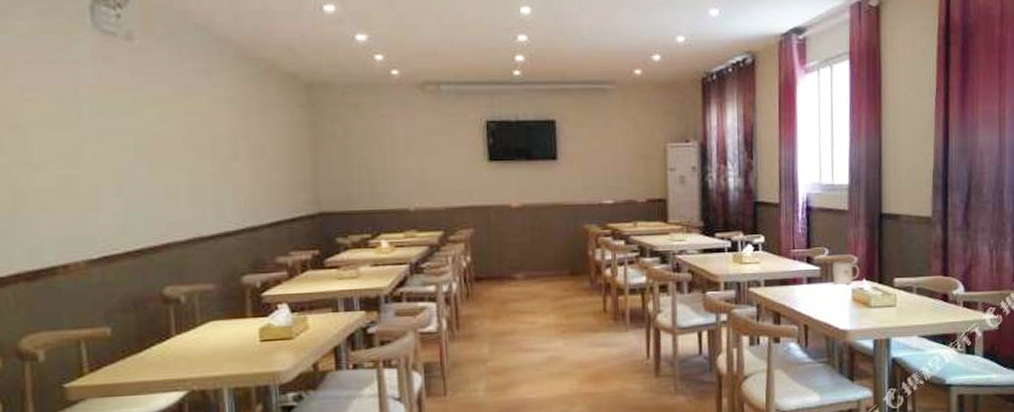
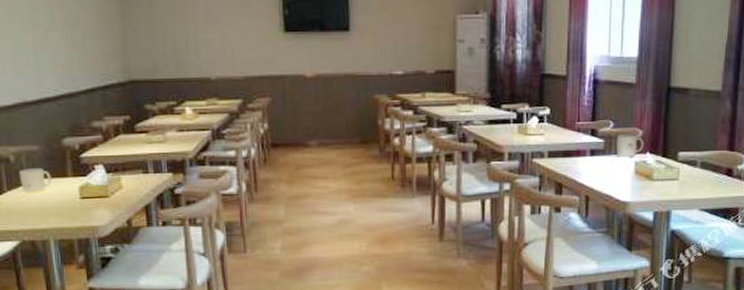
mug: none [189,309,228,337] -> present [18,168,52,193]

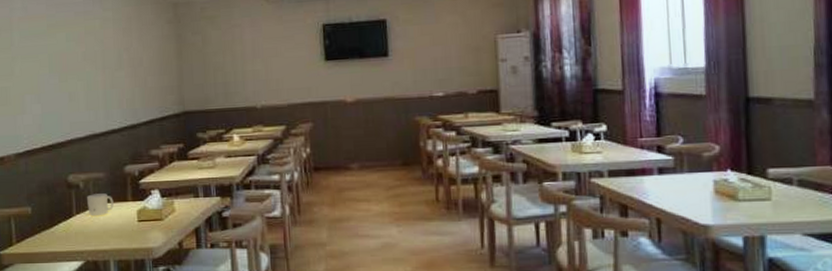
mug: present [616,134,644,158] -> none [689,150,723,177]

